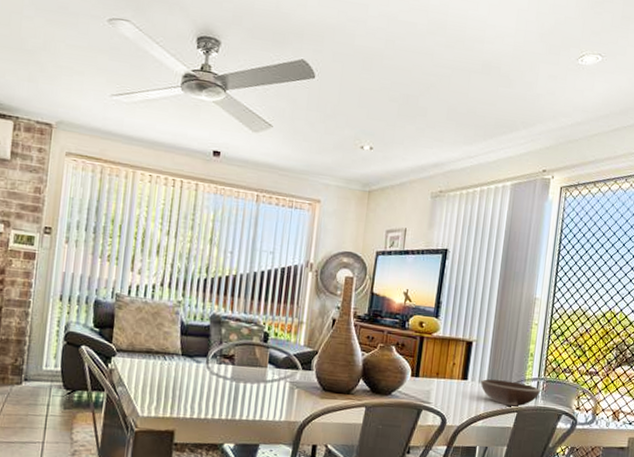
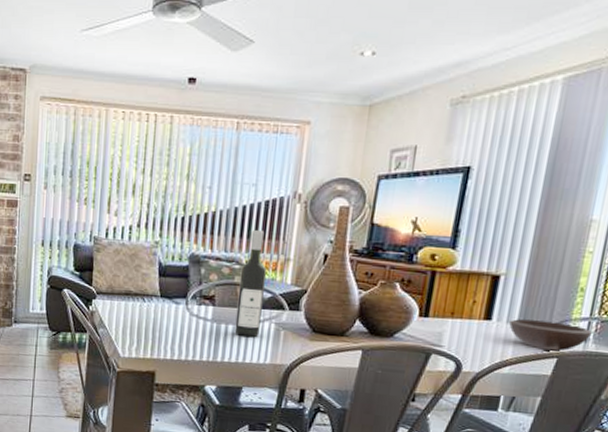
bottle: none [252,293,282,395] -> present [234,229,266,337]

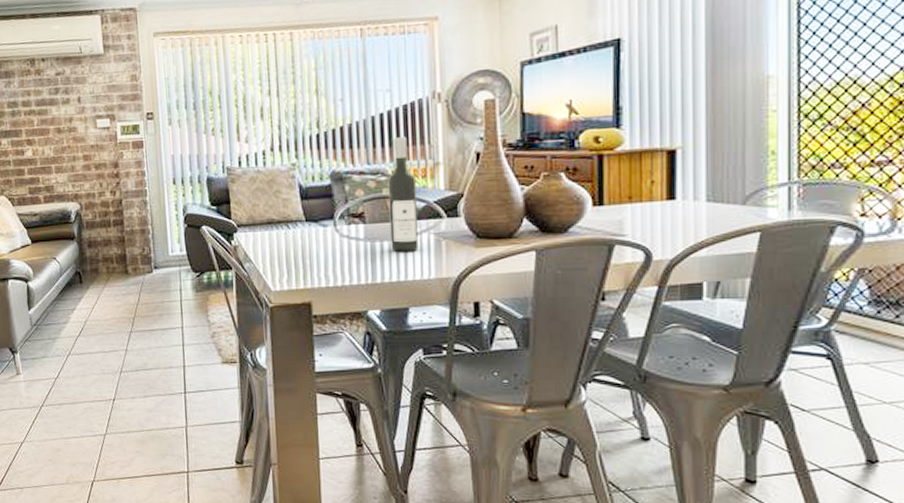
bowl: present [509,319,592,351] -> none [697,192,794,225]

